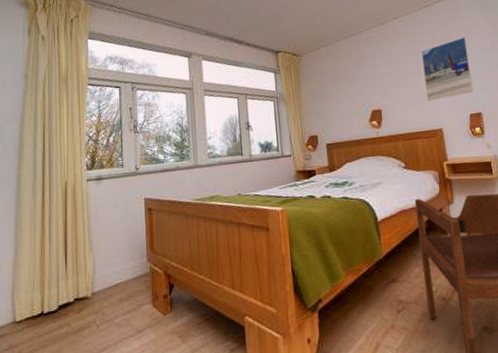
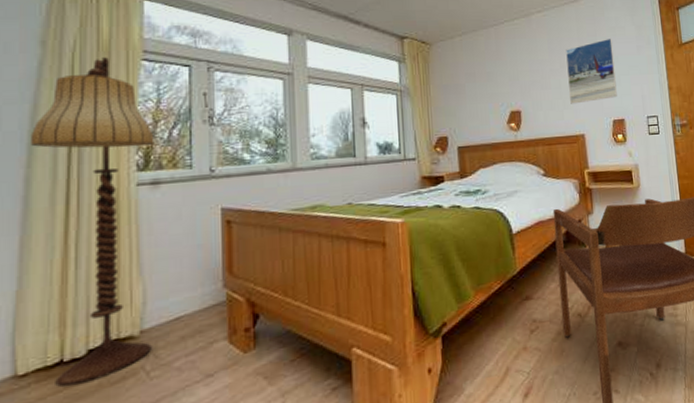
floor lamp: none [19,84,100,332] -> present [29,57,153,387]

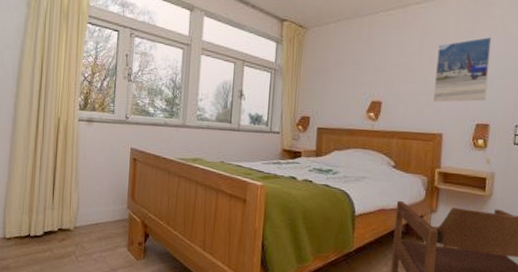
floor lamp: present [29,57,153,387] -> none [18,19,91,254]

